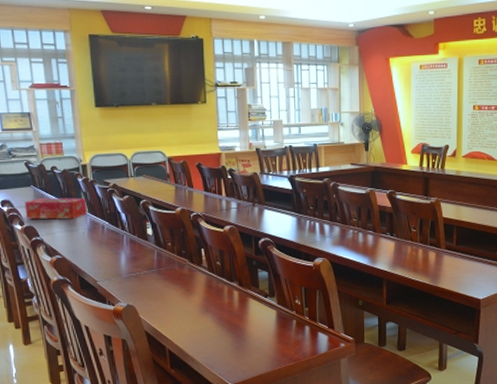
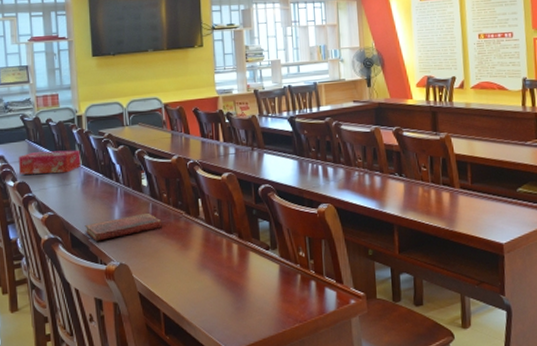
diary: none [92,259,168,284] -> present [85,212,163,242]

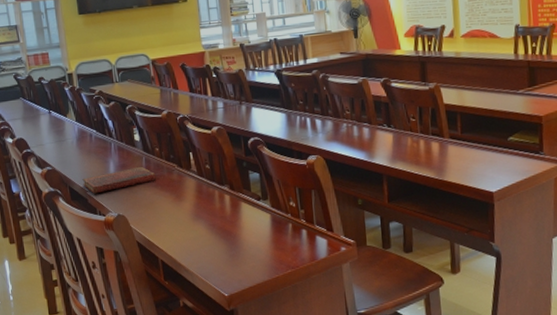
tissue box: present [18,149,81,175] -> none [14,106,75,132]

